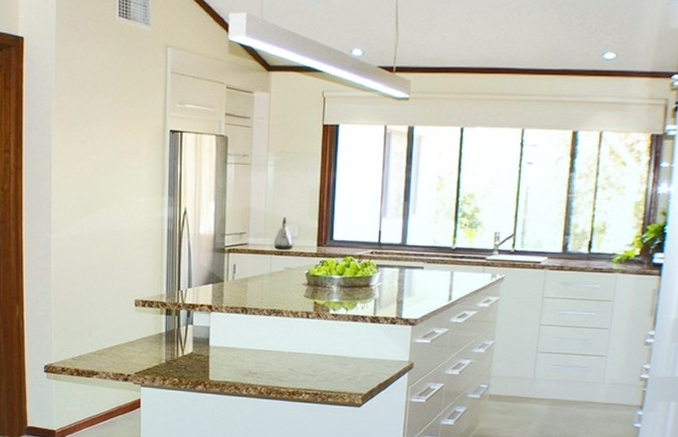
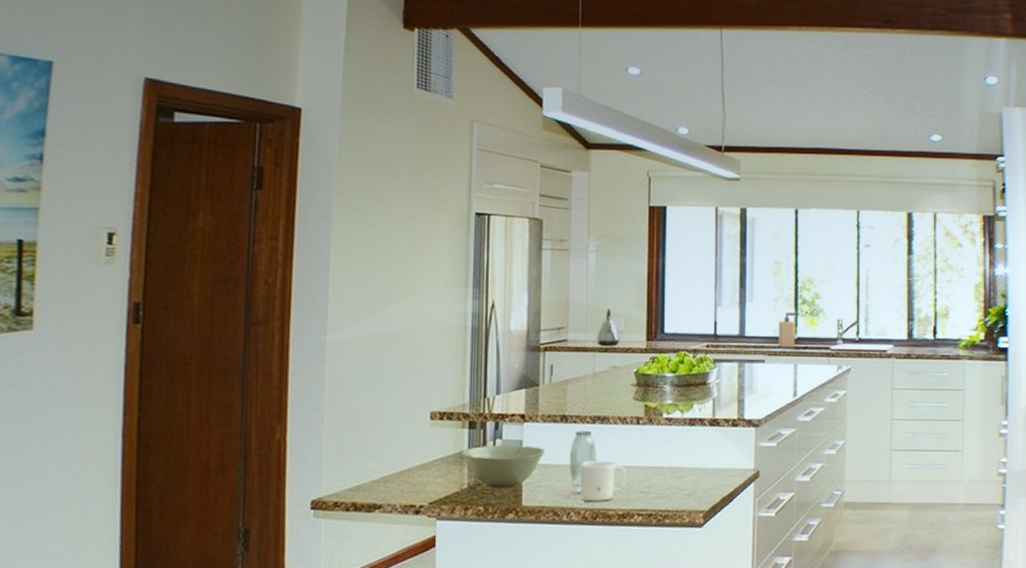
bowl: none [160,329,229,365] -> present [461,445,546,489]
vase: none [248,321,271,372] -> present [569,430,596,493]
mug: none [257,347,297,380] -> present [579,461,627,502]
soap dispenser: none [437,225,459,257] -> present [778,313,800,348]

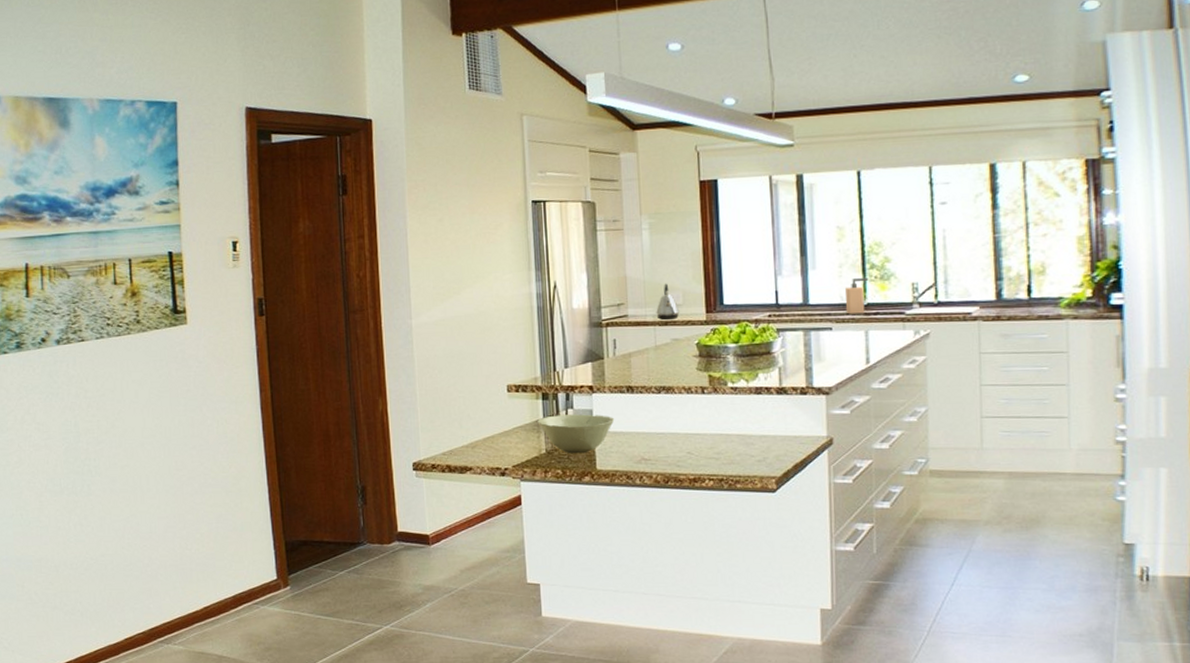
vase: present [569,430,596,493] -> none [637,400,664,458]
mug: present [579,461,627,502] -> none [648,429,696,467]

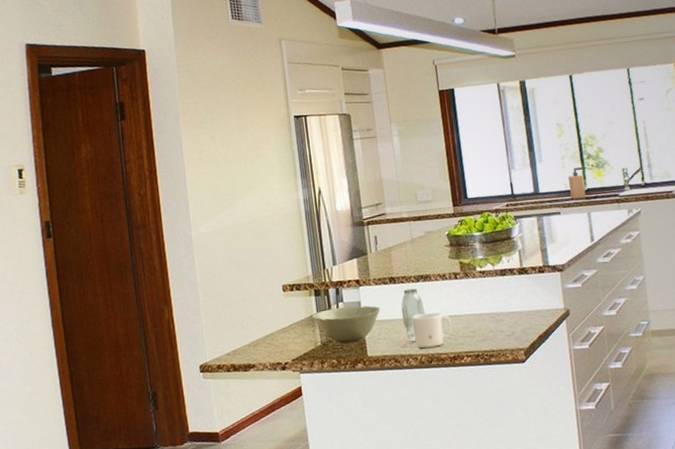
vase: none [637,400,664,458] -> present [401,288,425,342]
mug: none [648,429,696,467] -> present [411,312,453,349]
kettle: present [656,283,680,321] -> none [410,182,431,216]

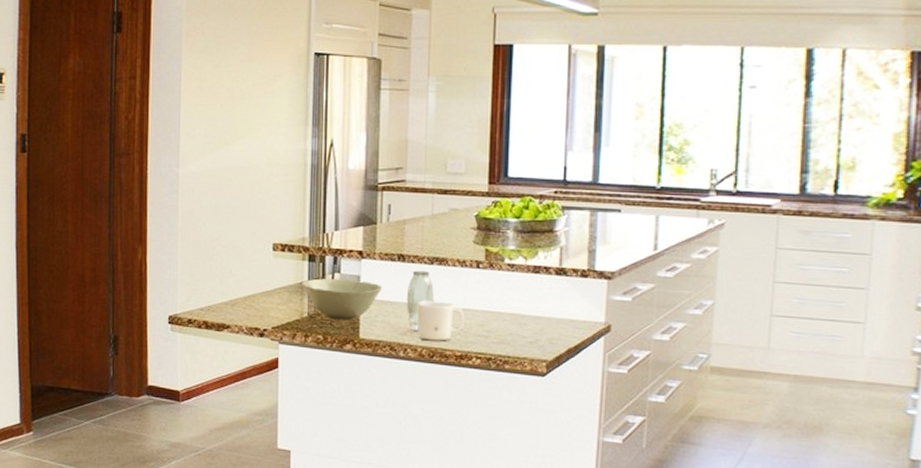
soap dispenser: present [568,167,587,200] -> none [637,160,665,198]

